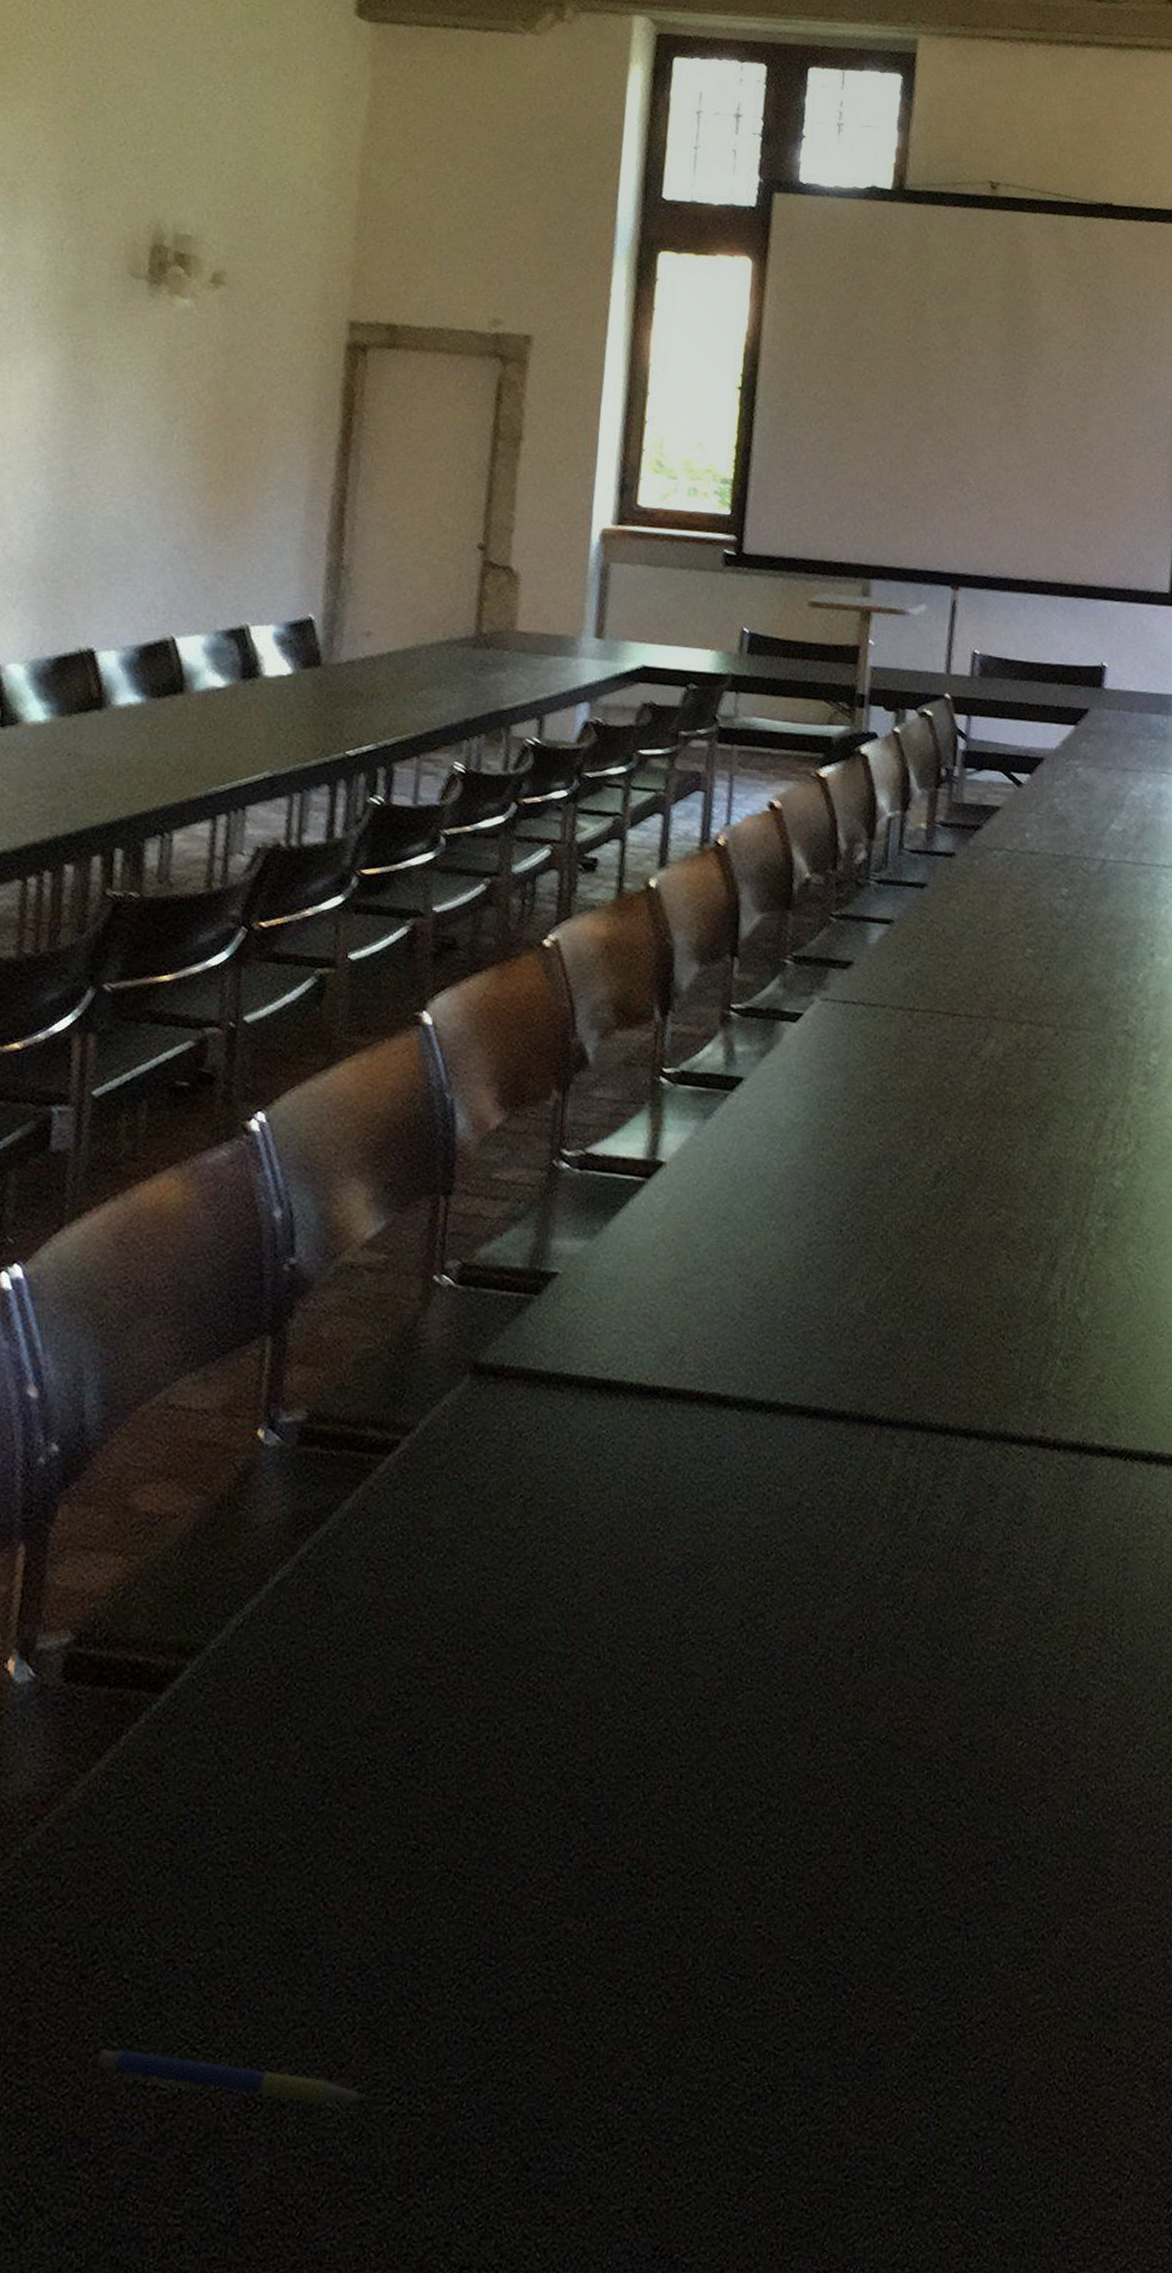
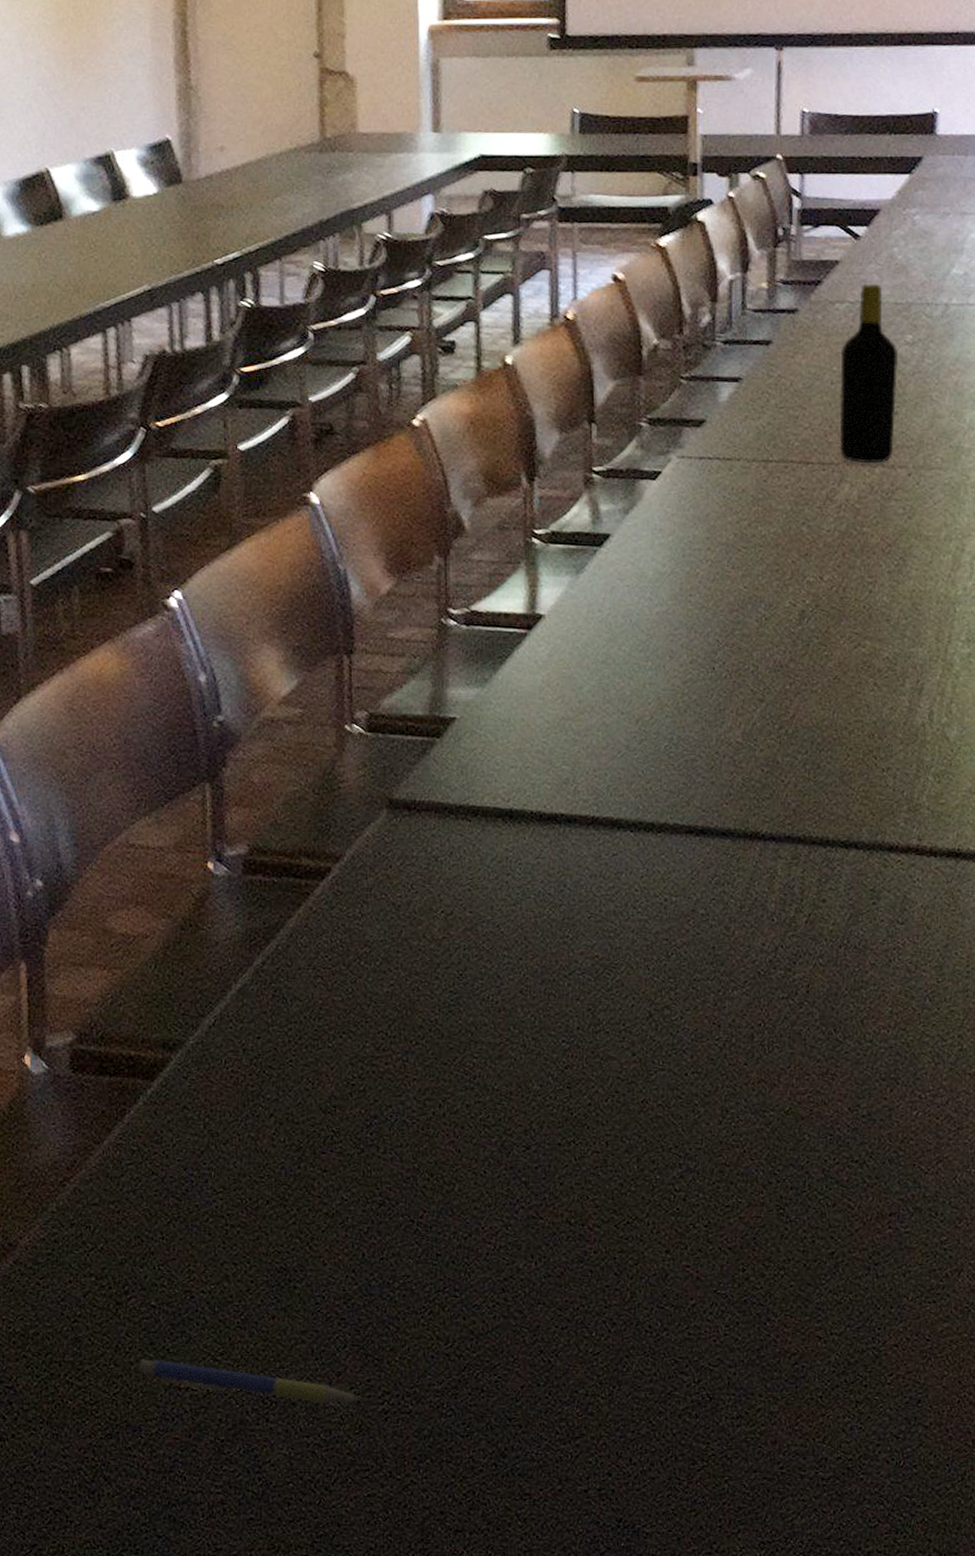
bottle: none [987,832,1053,1020] -> present [839,283,899,464]

